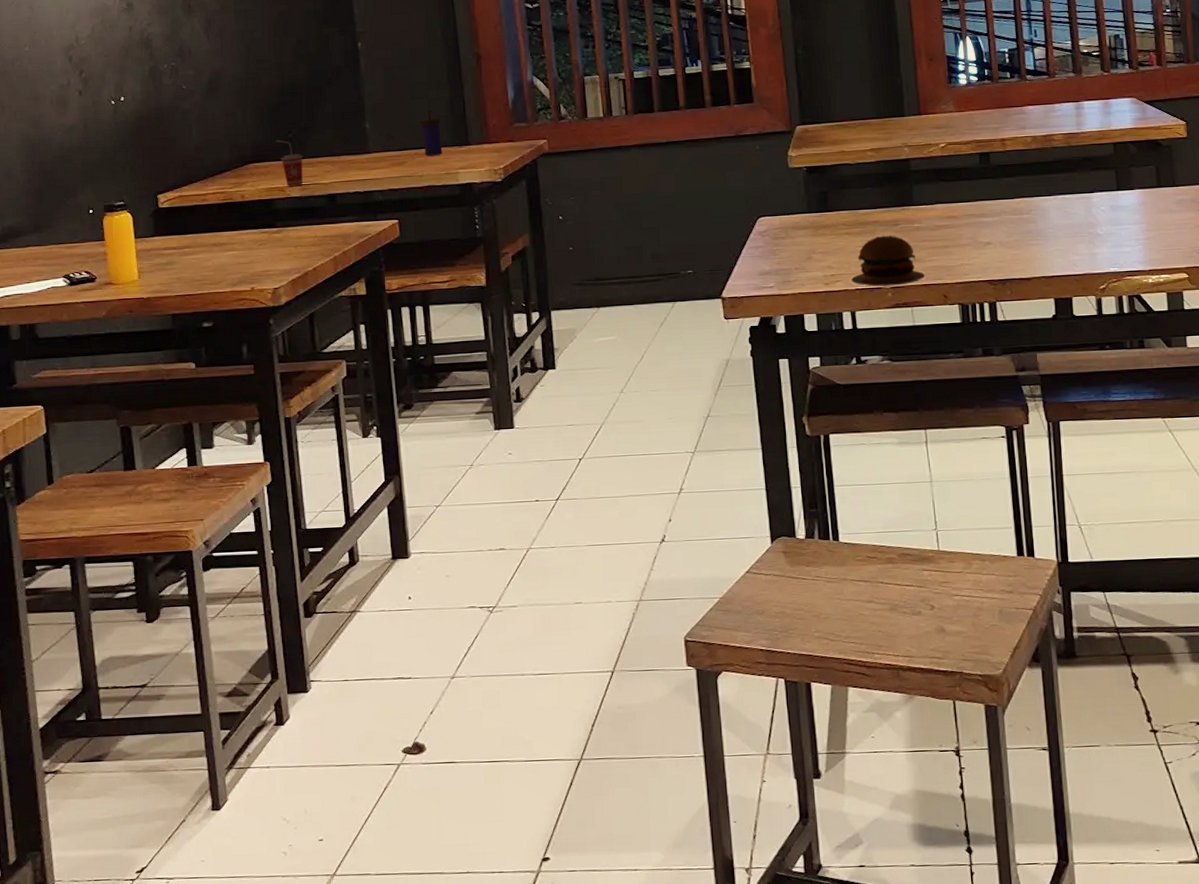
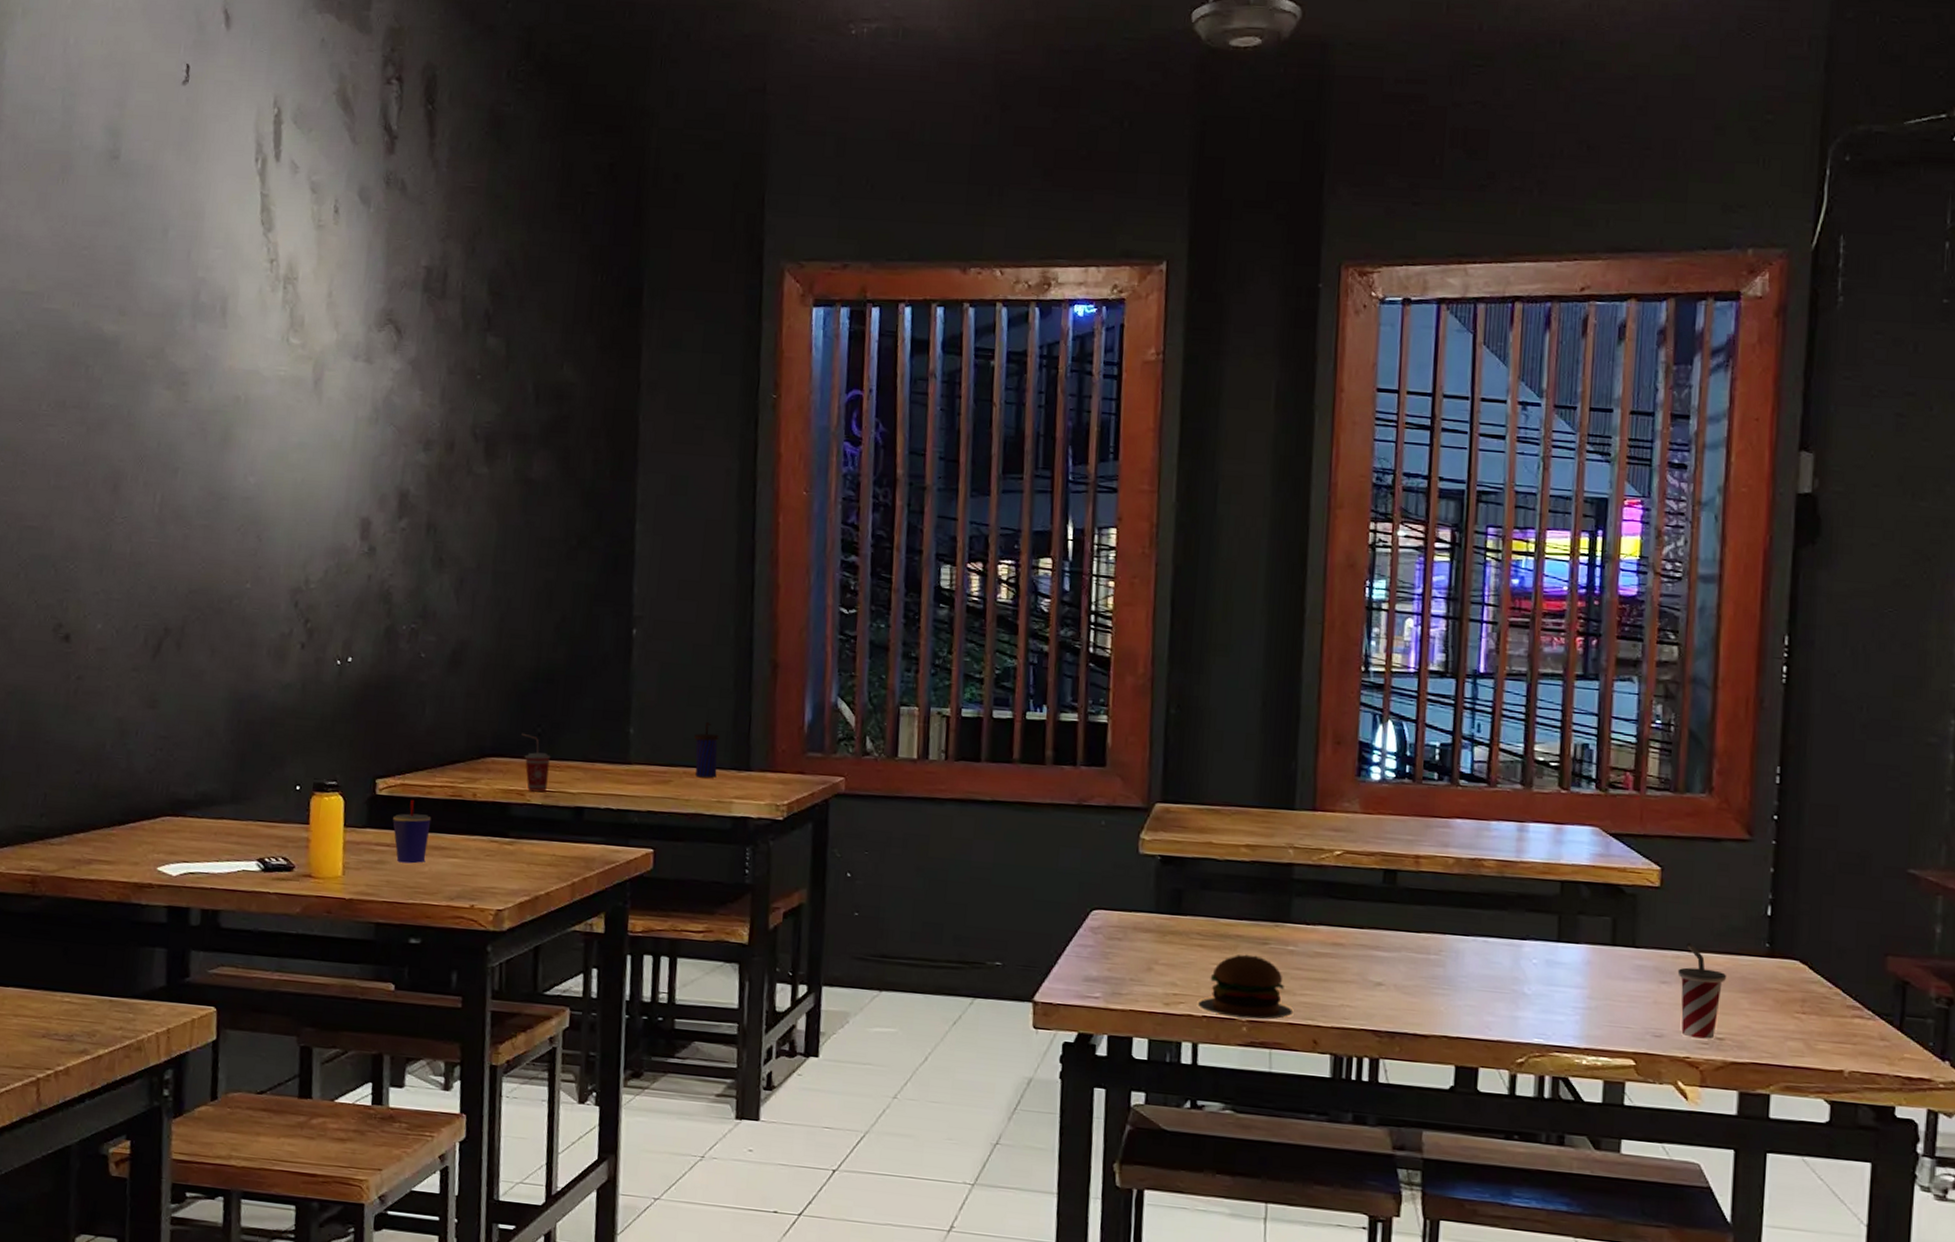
beverage cup: none [176,207,209,261] -> present [392,799,432,864]

